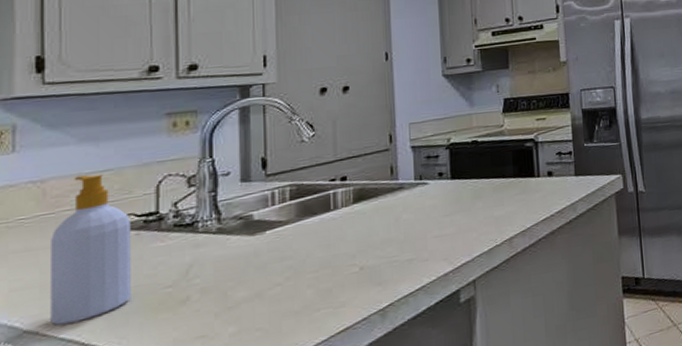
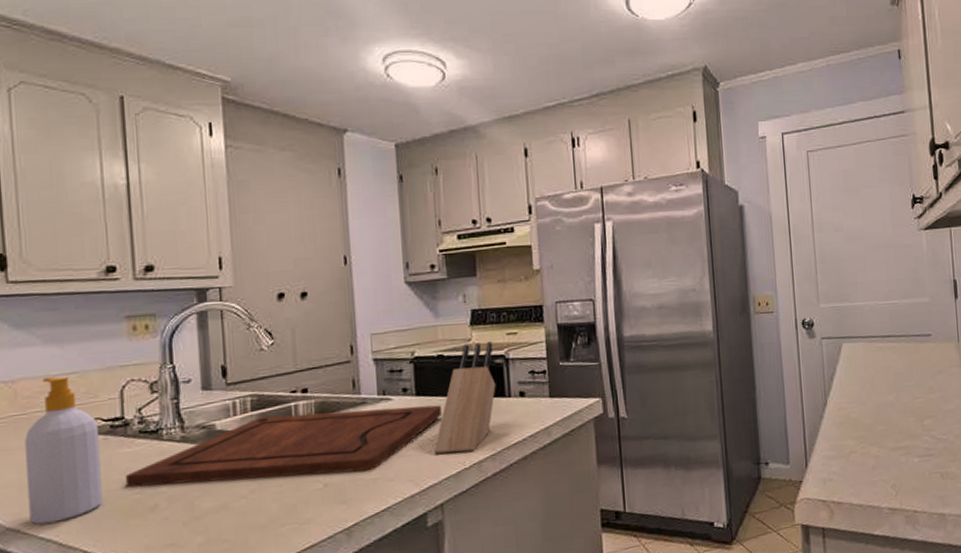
cutting board: none [156,186,475,282] -> present [125,405,441,488]
knife block: none [467,127,526,234] -> present [433,342,496,455]

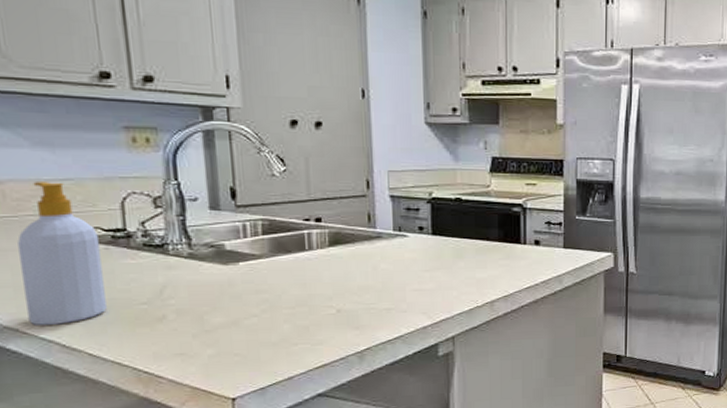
cutting board: present [125,405,441,488] -> none [129,241,457,301]
knife block: present [433,342,496,455] -> none [447,190,512,292]

